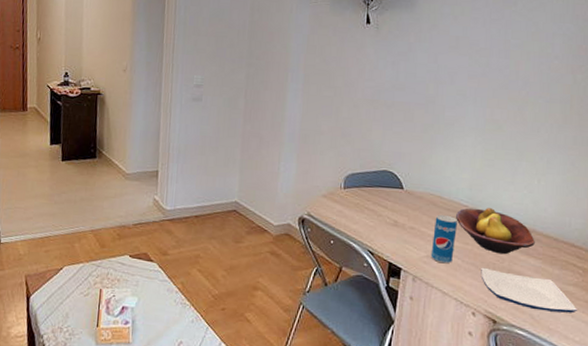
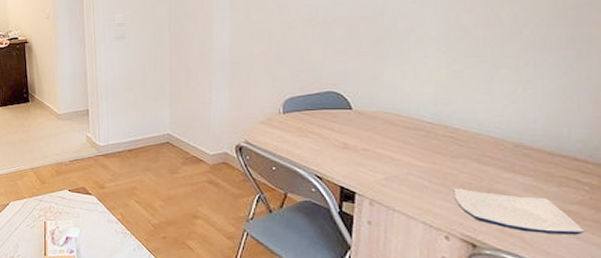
beverage can: present [430,214,457,264] -> none [390,133,420,186]
fruit bowl: present [456,208,535,255] -> none [418,123,522,173]

